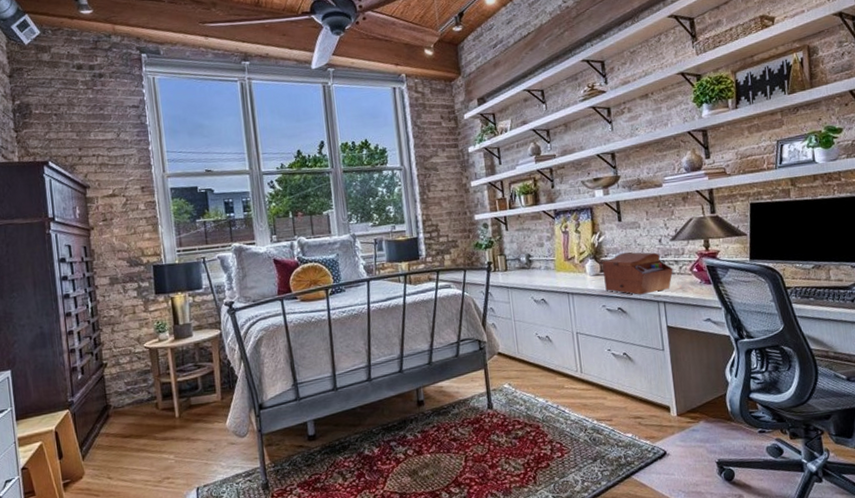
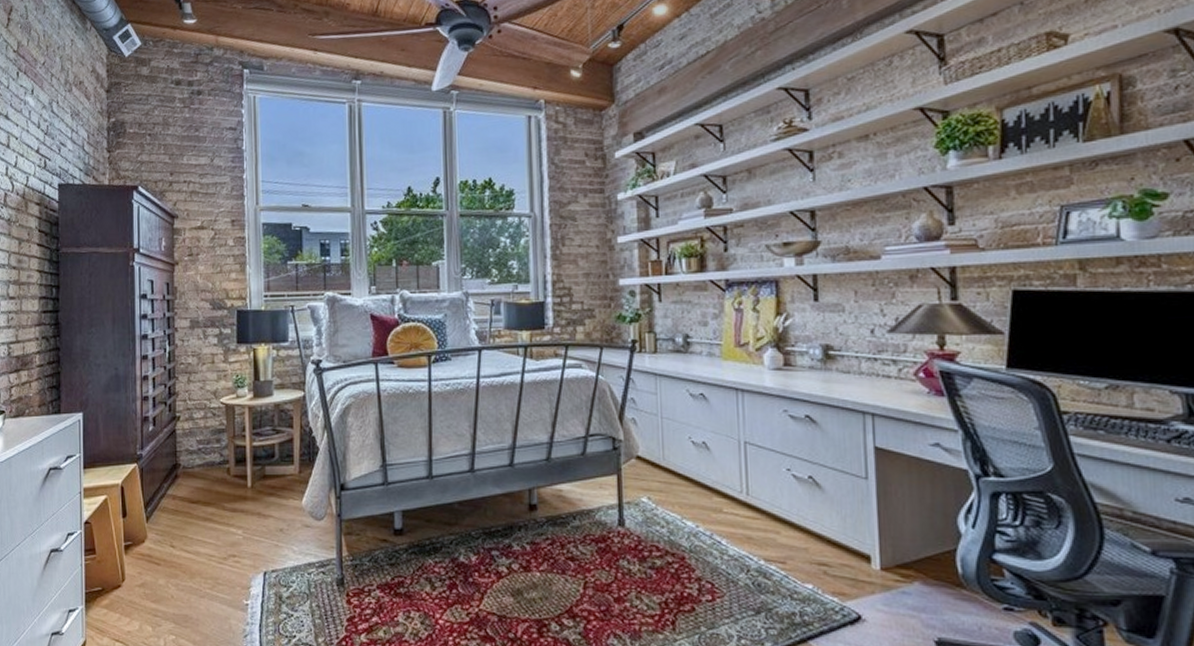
sewing box: present [602,252,673,295] -> none [787,342,889,401]

